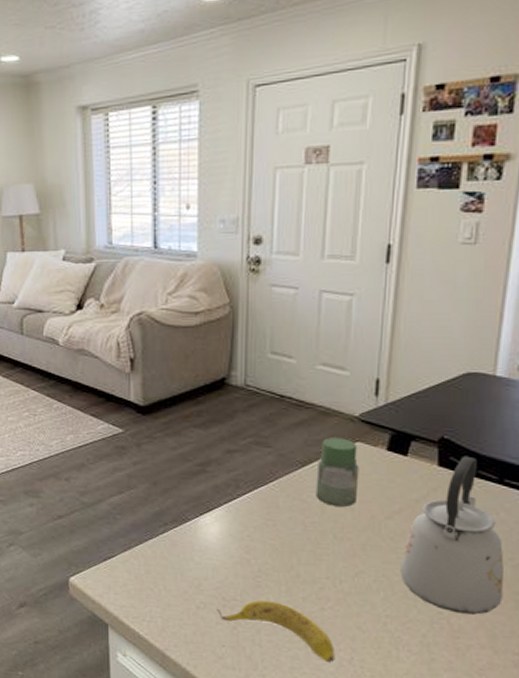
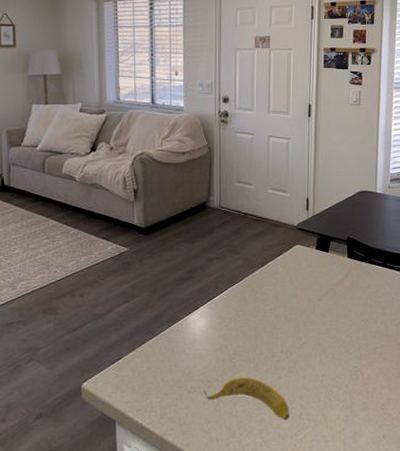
jar: present [315,438,360,507] -> none [271,242,299,295]
kettle: present [400,456,505,615] -> none [329,249,392,365]

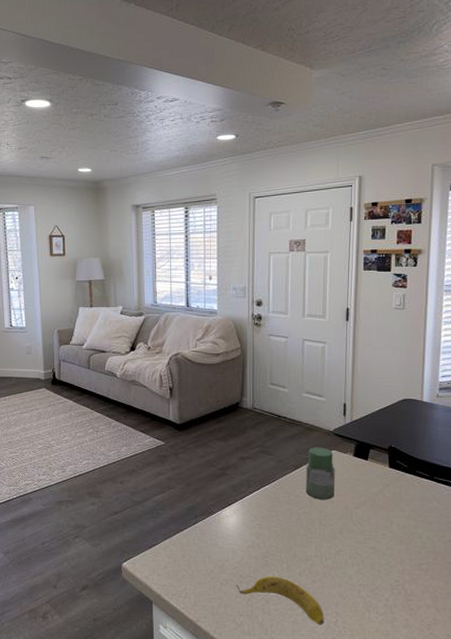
jar: none [271,242,299,295] -> present [305,447,335,500]

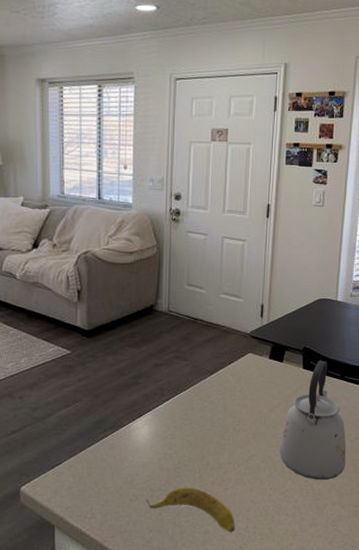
jar: present [305,447,335,500] -> none [220,351,251,405]
kettle: none [368,459,440,581] -> present [279,360,347,480]

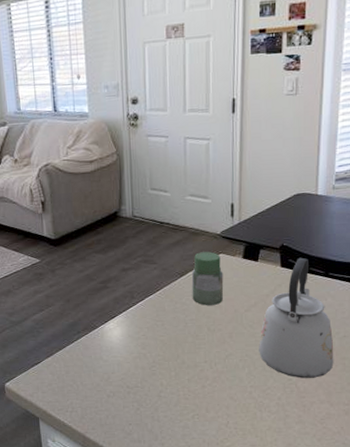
banana: present [145,487,235,533] -> none [122,384,216,428]
jar: none [220,351,251,405] -> present [191,252,224,305]

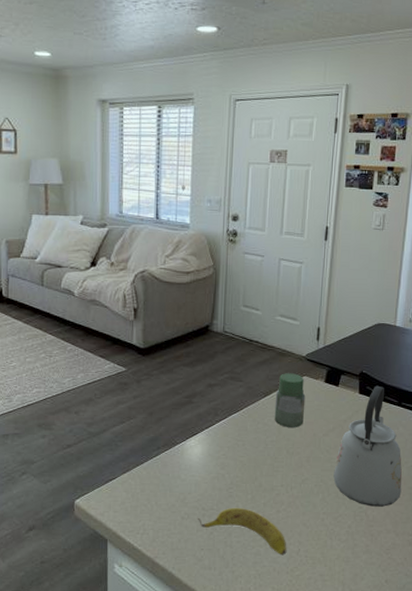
banana: none [122,384,216,428] -> present [197,507,287,556]

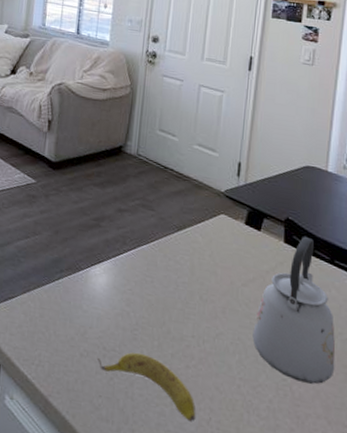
jar: present [274,373,306,427] -> none [187,207,223,271]

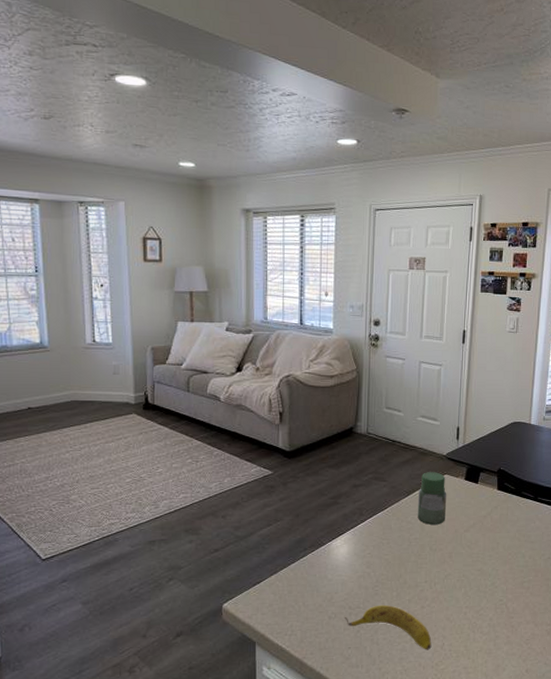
jar: none [187,207,223,271] -> present [417,472,447,525]
kettle: present [252,236,336,384] -> none [475,481,540,599]

